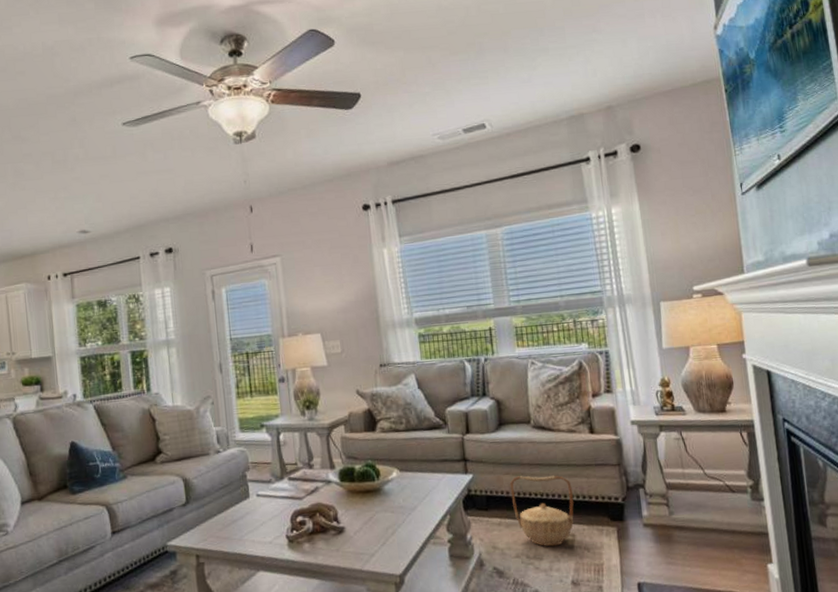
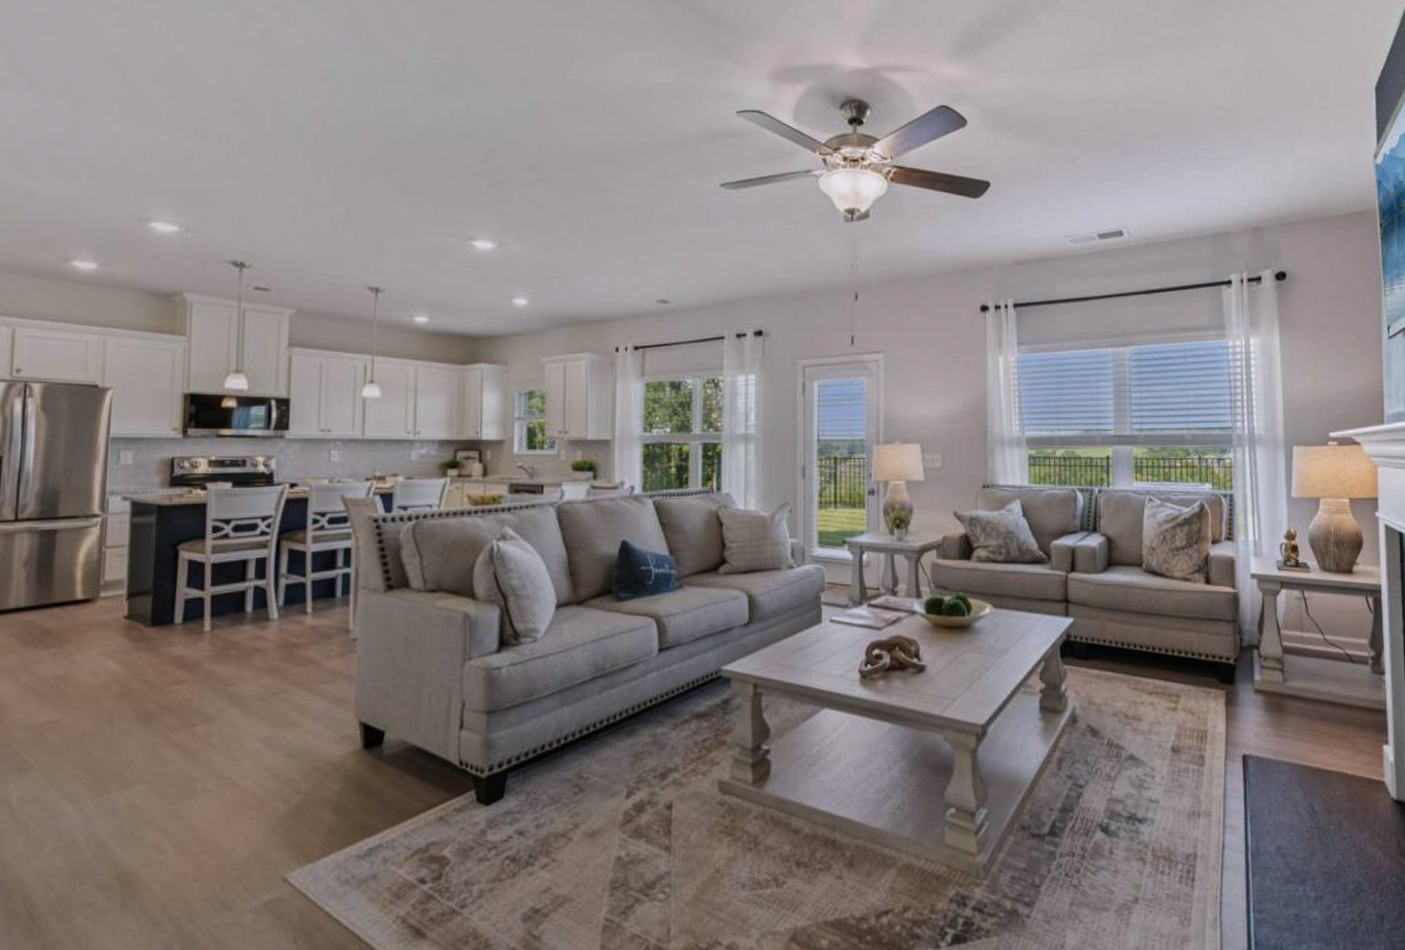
basket: present [509,475,574,547] -> none [1113,624,1181,707]

